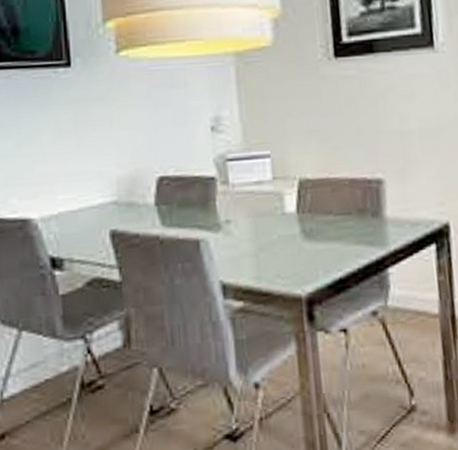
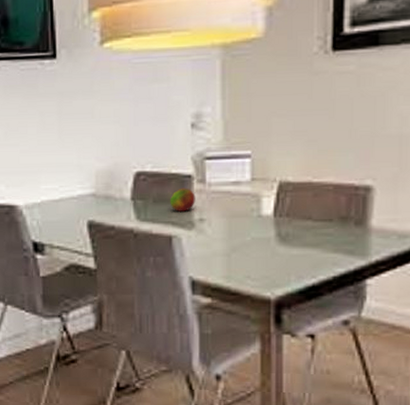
fruit: none [194,190,221,215] -> present [169,188,196,212]

